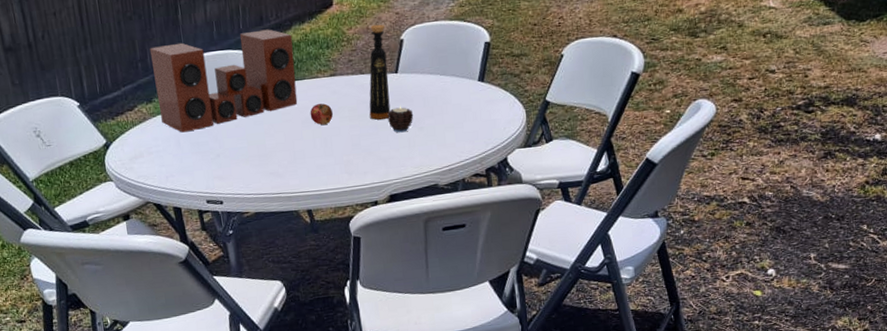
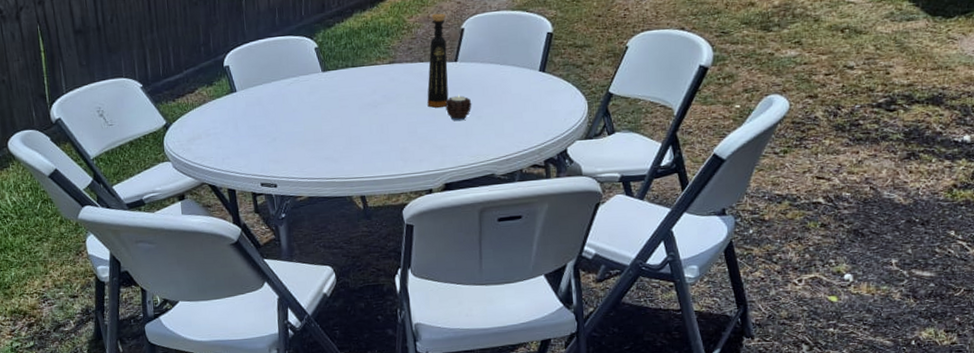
speaker: present [149,29,298,133] -> none [212,16,356,116]
fruit: present [310,103,333,126] -> none [367,90,390,112]

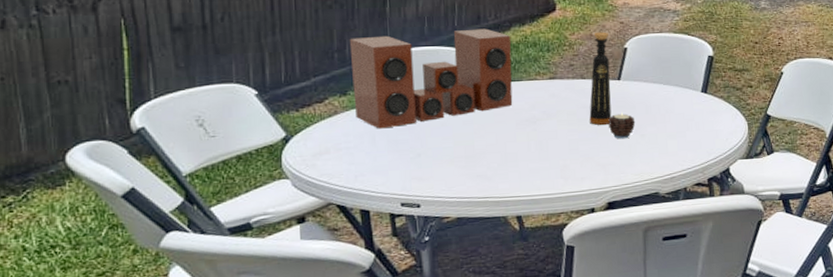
speaker: none [212,16,356,116] -> present [349,28,513,129]

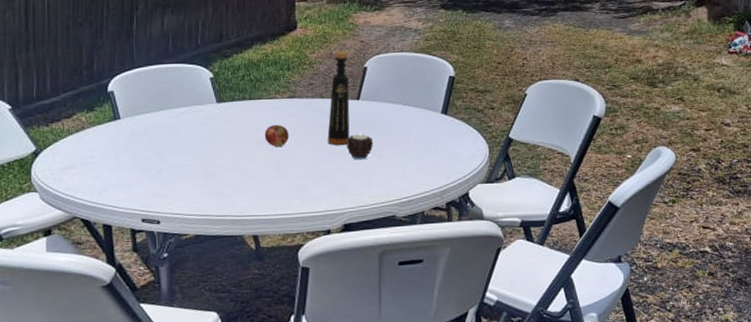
speaker: present [349,28,513,129] -> none [97,46,253,145]
fruit: none [525,106,550,128] -> present [264,125,289,147]

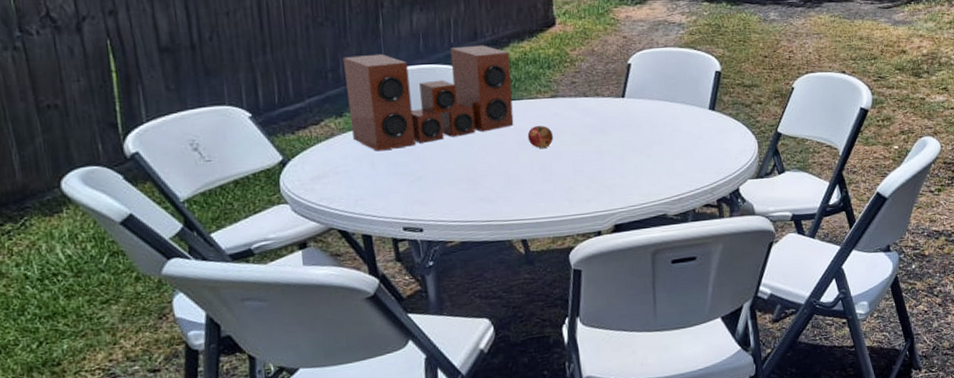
speaker: none [97,46,253,145] -> present [342,45,514,151]
bottle: present [327,50,350,145] -> none [593,47,617,145]
candle: present [346,133,374,160] -> none [613,132,641,160]

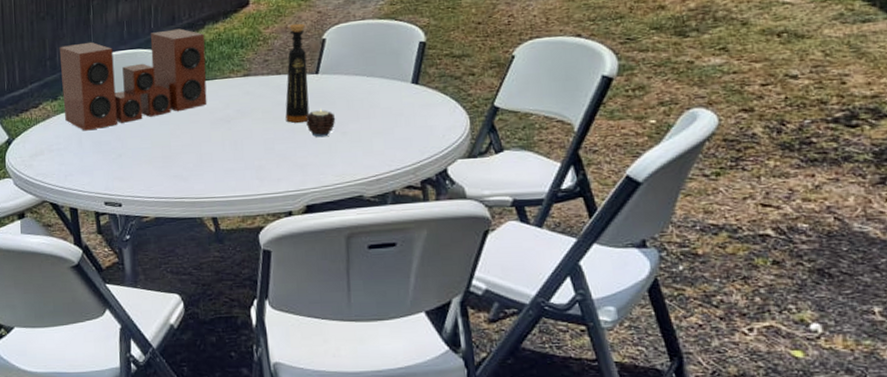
fruit: present [527,126,553,149] -> none [220,104,245,128]
bottle: none [593,47,617,145] -> present [285,23,310,123]
candle: none [613,132,641,160] -> present [306,109,336,138]

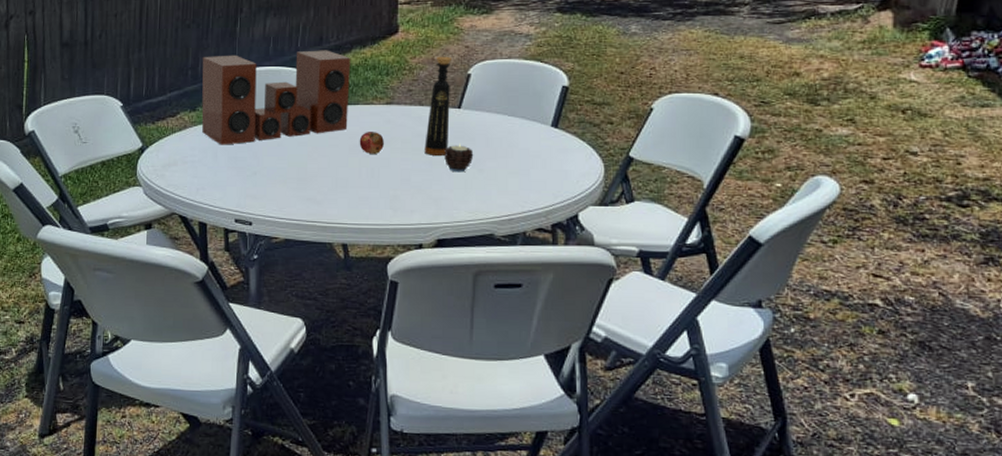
fruit: none [220,104,245,128] -> present [359,132,384,155]

